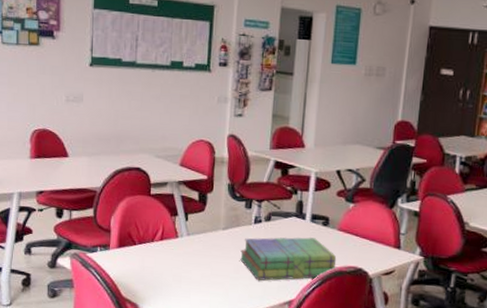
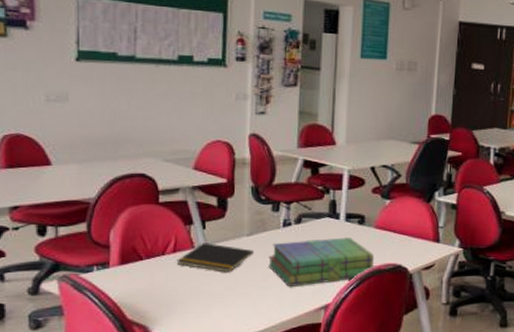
notepad: none [163,233,229,262] -> present [176,243,255,272]

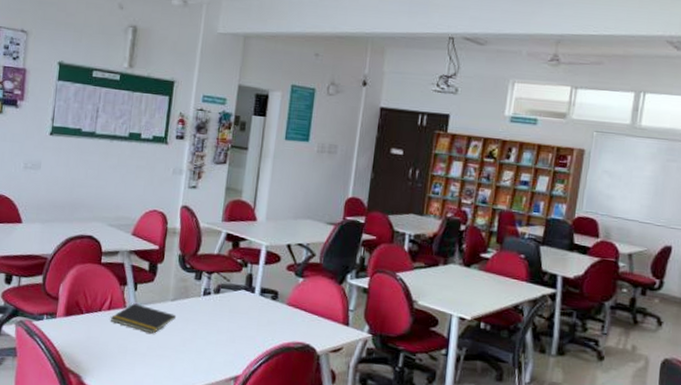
stack of books: present [267,237,377,288] -> none [186,310,286,355]

